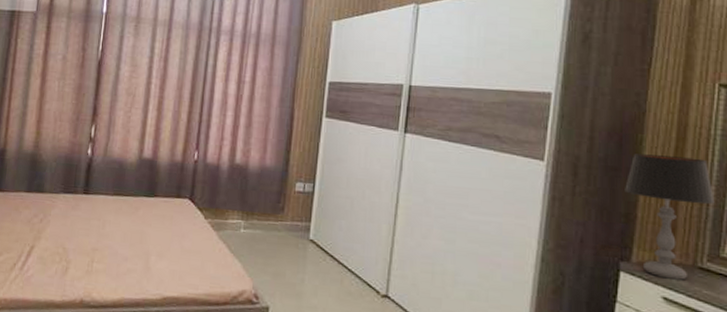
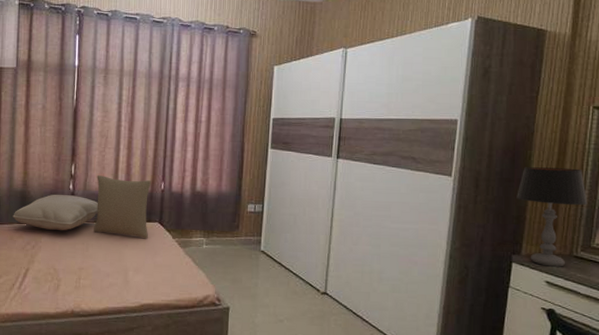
pillow: none [20,159,119,204] -> present [13,194,98,231]
pillow: none [112,140,183,218] -> present [94,175,151,239]

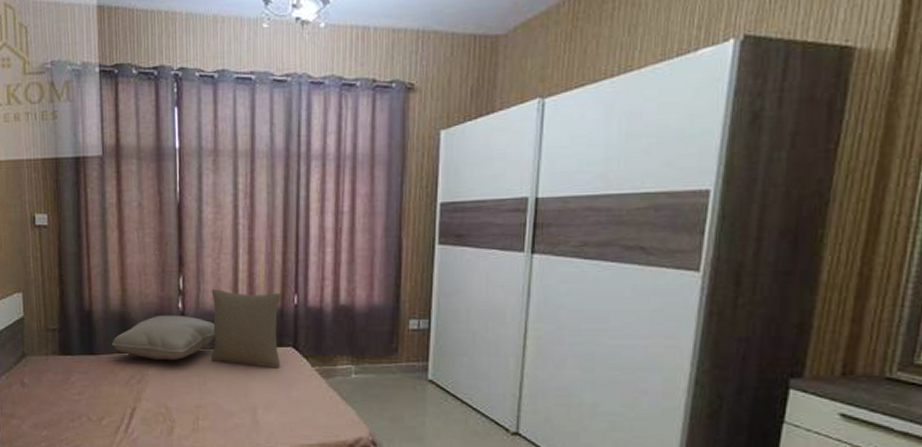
table lamp: present [516,167,588,267] -> none [798,252,912,394]

